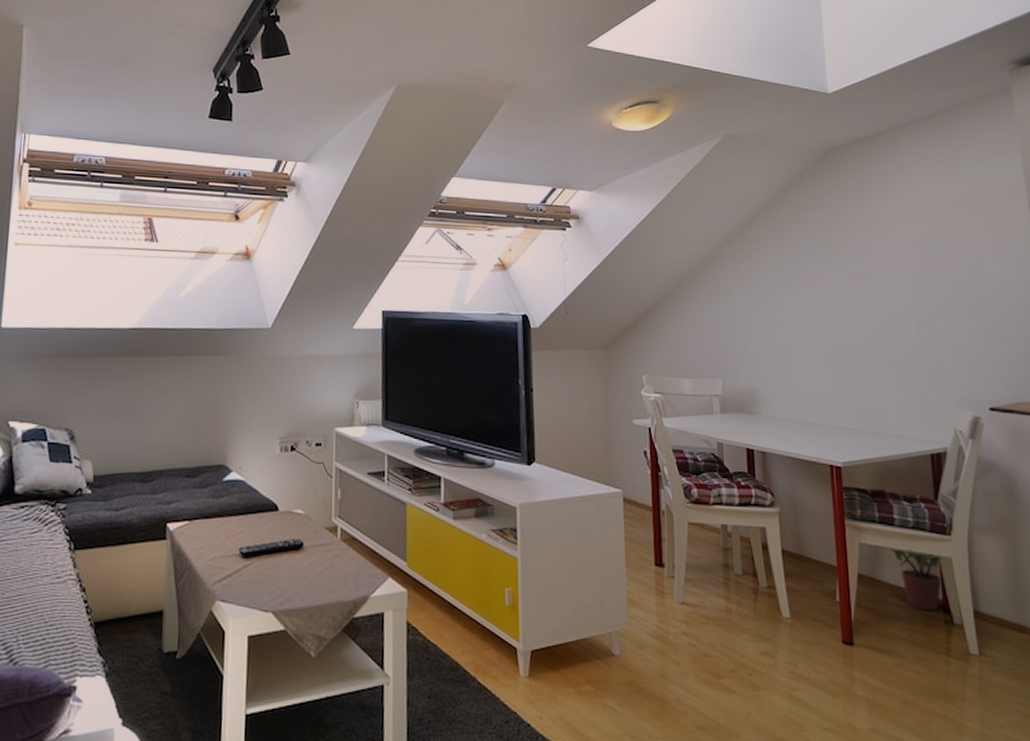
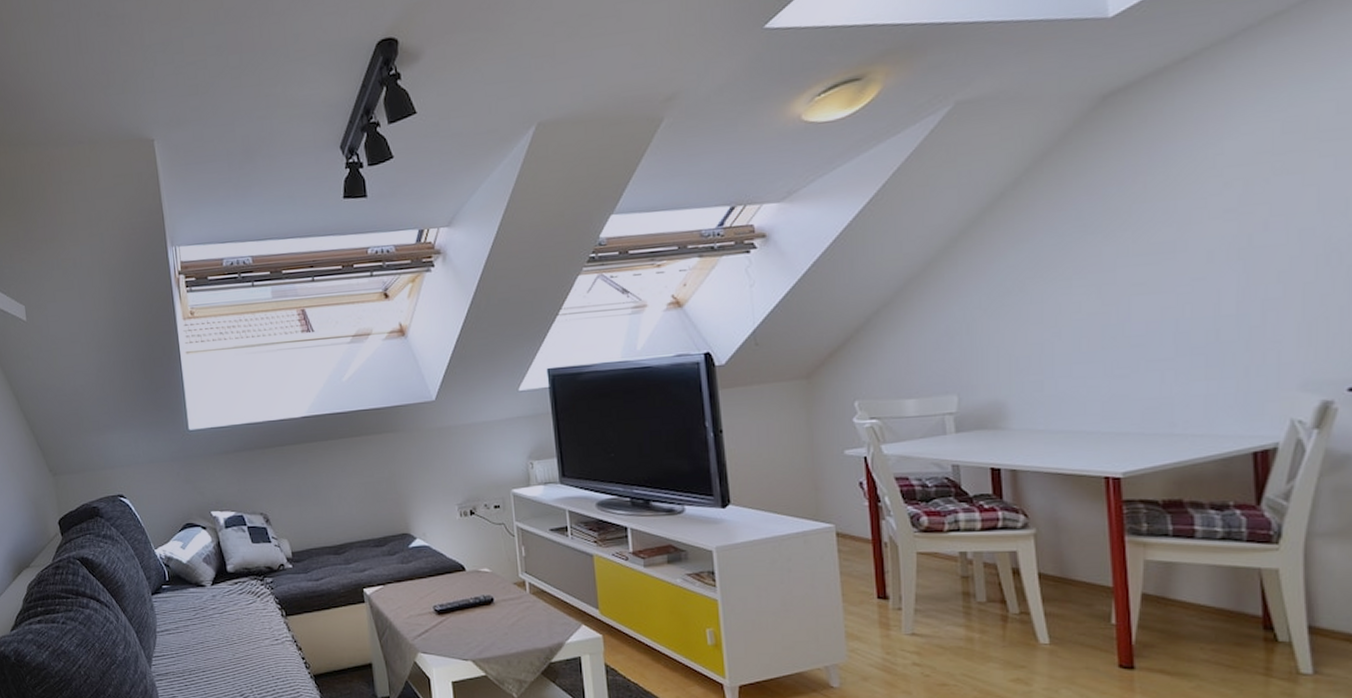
potted plant: present [890,546,941,612] -> none [1189,561,1263,630]

